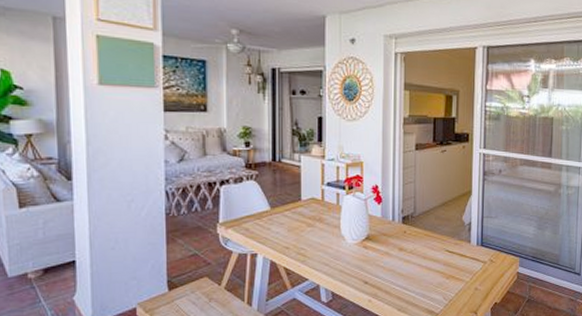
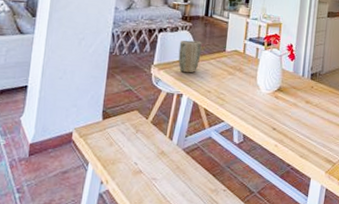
plant pot: none [246,191,272,229] -> present [178,40,201,73]

